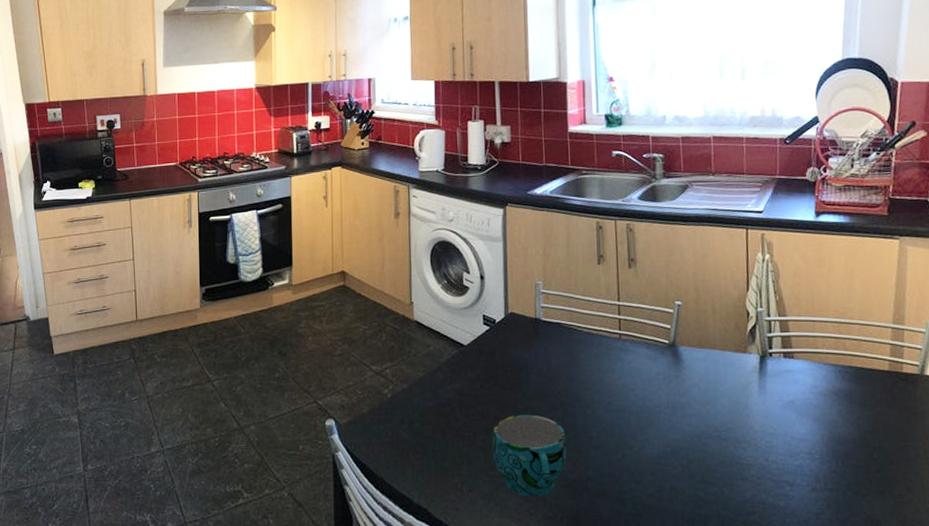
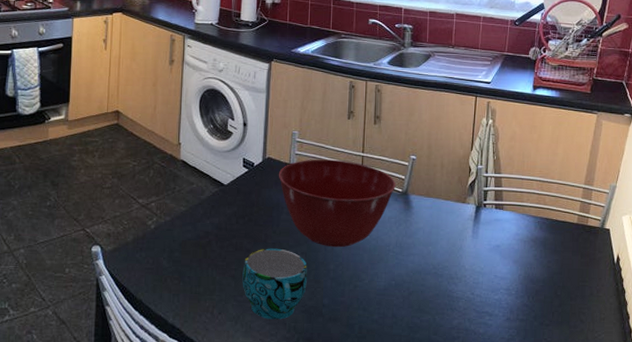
mixing bowl: none [523,310,661,411] -> present [278,159,396,248]

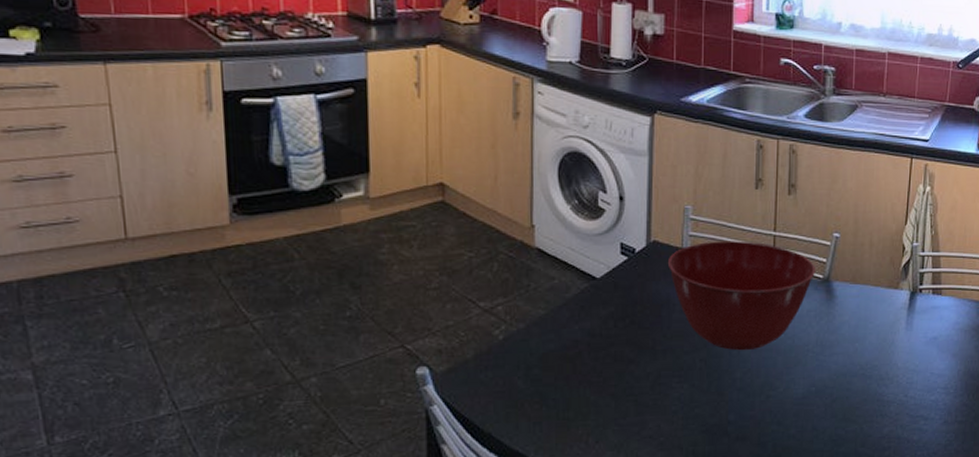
cup: present [242,248,307,320] -> none [625,356,708,445]

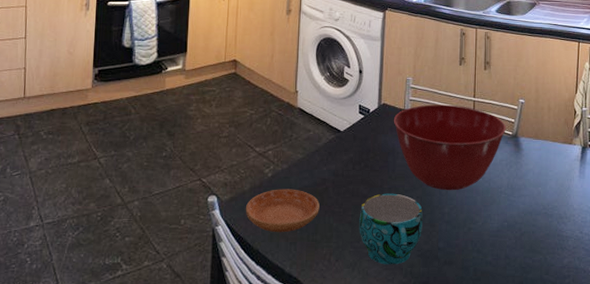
saucer: none [469,354,571,411] -> present [245,189,320,233]
cup: none [625,356,708,445] -> present [359,193,423,265]

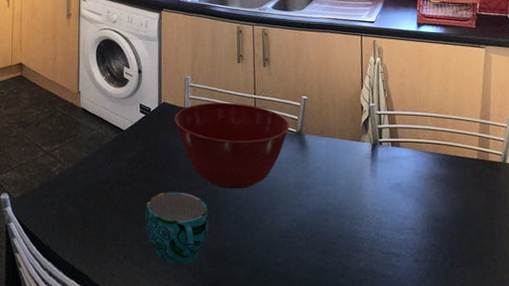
saucer: present [245,189,320,233] -> none [35,187,106,230]

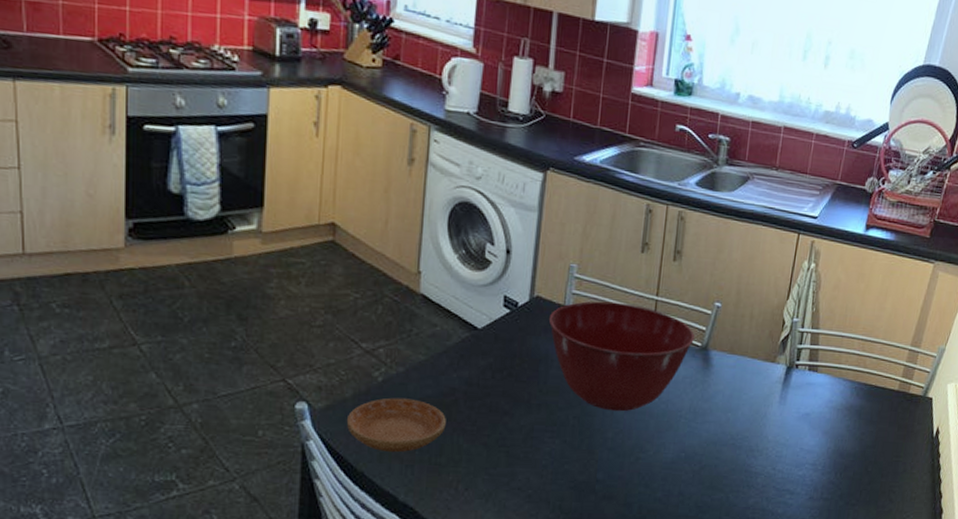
saucer: none [35,187,106,230] -> present [346,397,446,453]
cup: present [145,192,209,264] -> none [496,410,580,497]

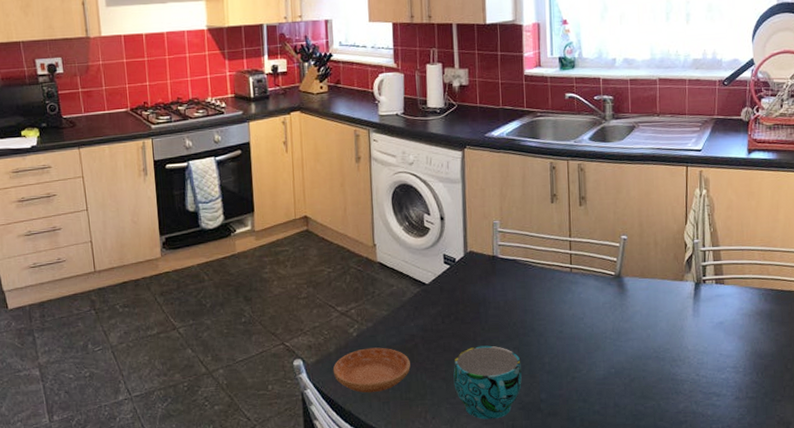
cup: none [496,410,580,497] -> present [453,345,522,420]
mixing bowl: present [548,301,695,412] -> none [482,247,608,340]

